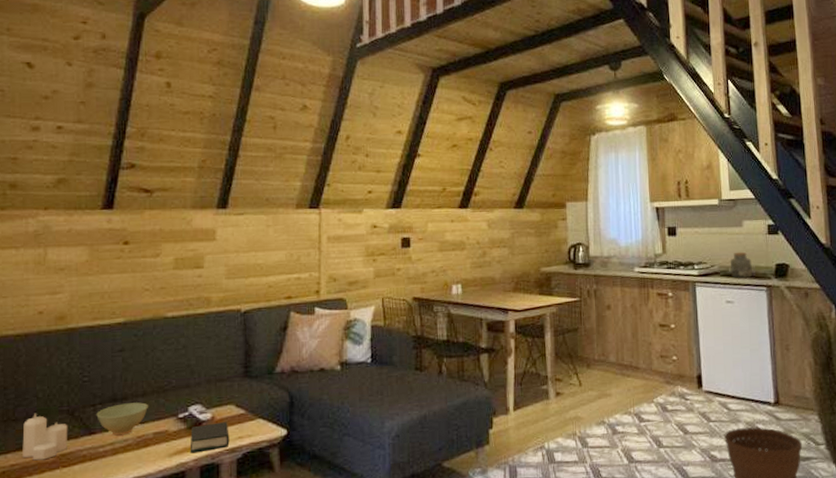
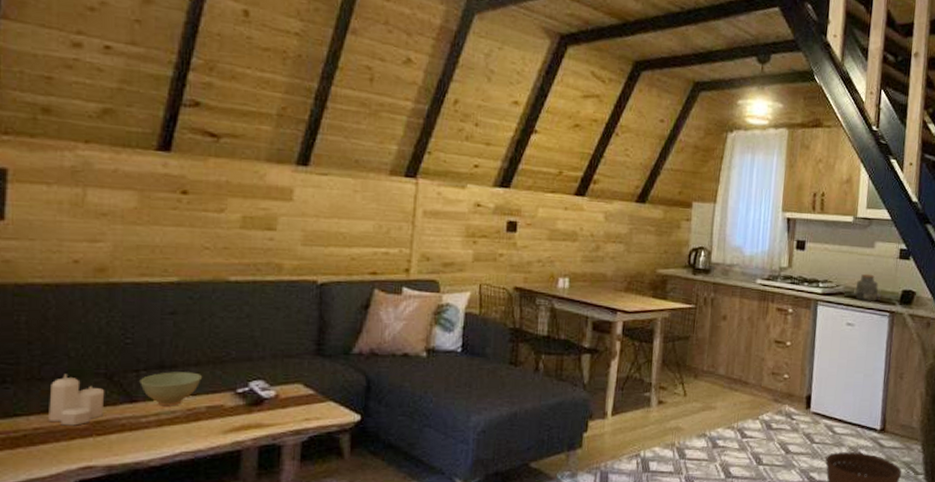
book: present [190,422,230,453] -> none [248,401,295,432]

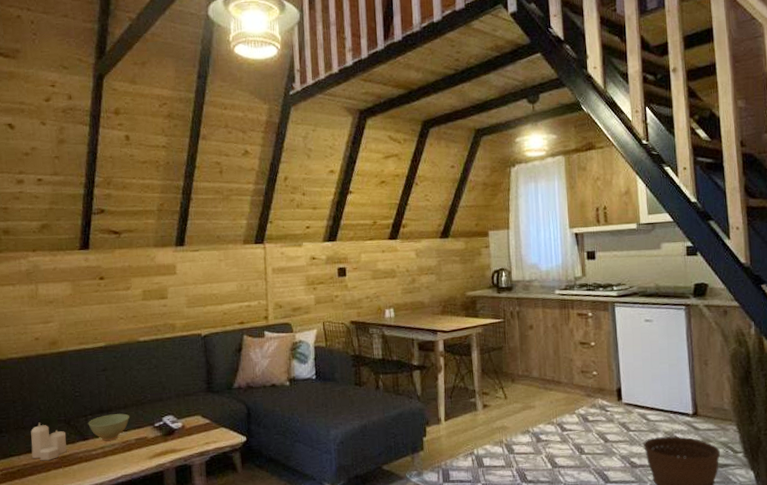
jar: present [855,273,879,301] -> none [648,273,672,298]

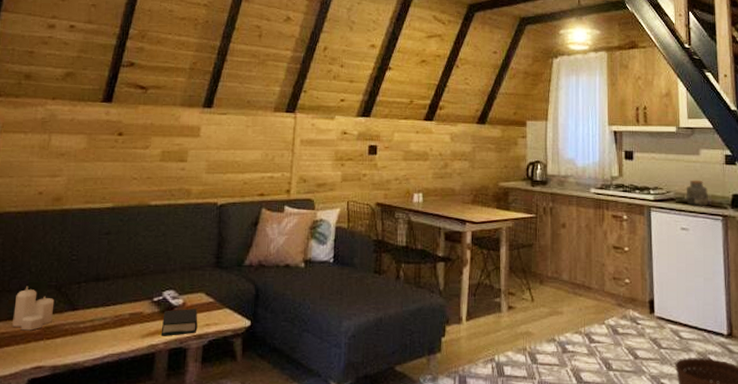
bowl: present [88,413,130,441] -> none [80,283,128,314]
book: none [165,430,199,456] -> present [161,309,198,336]
jar: none [648,273,672,298] -> present [686,180,709,206]

